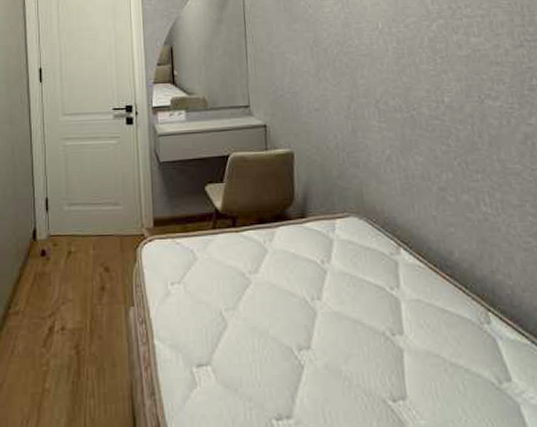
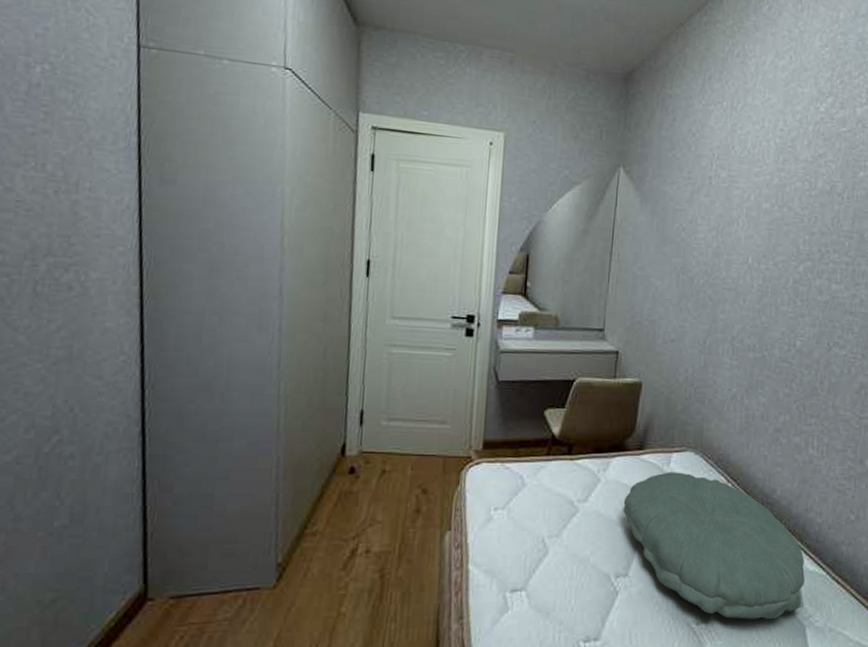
pillow: none [294,238,509,396] -> present [623,472,805,619]

